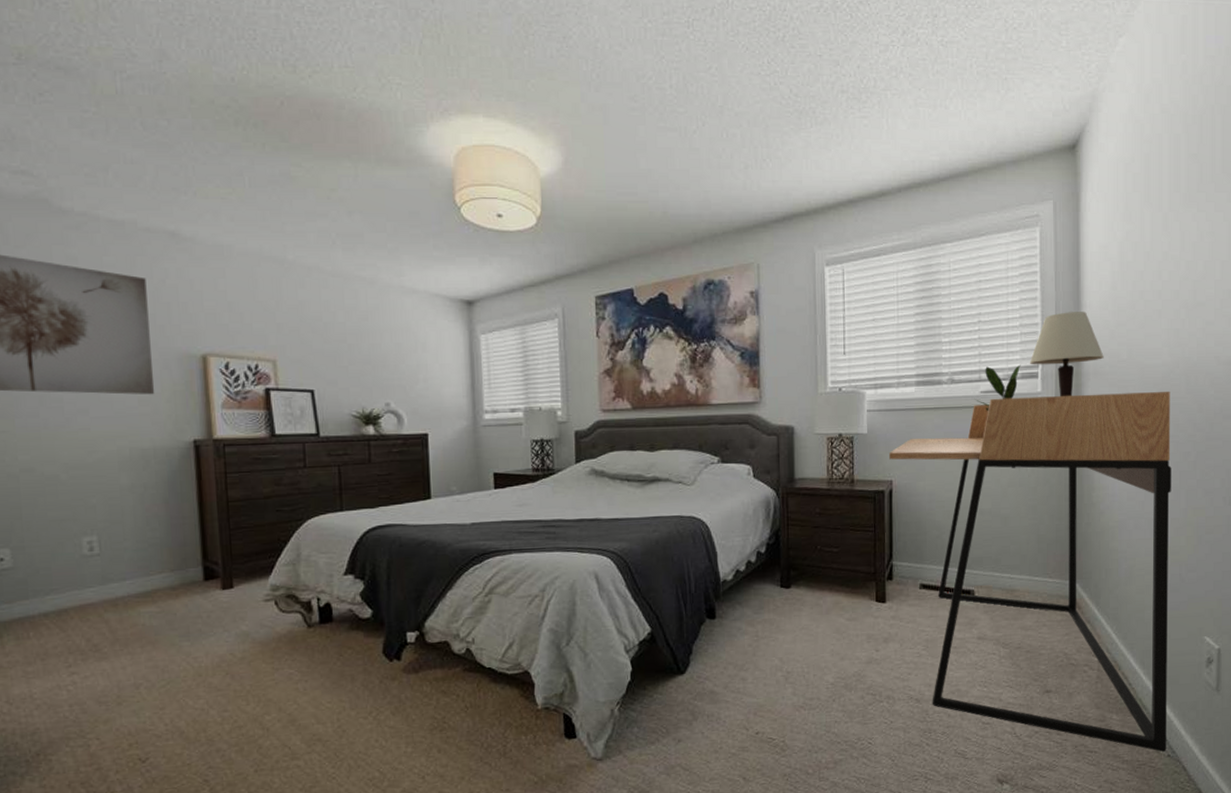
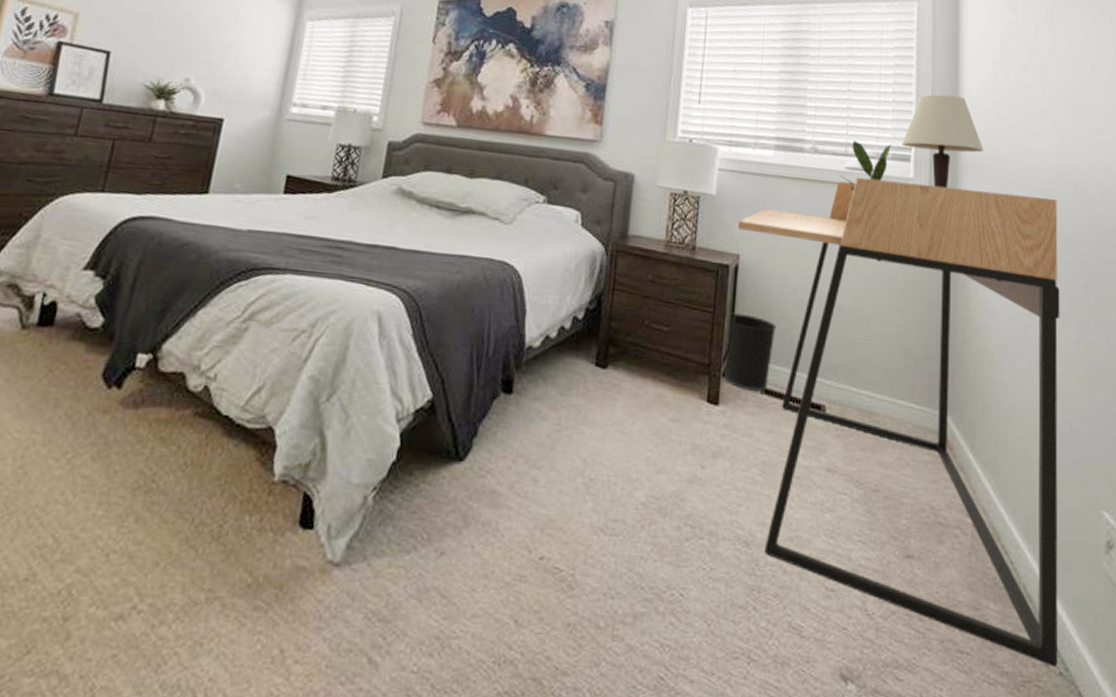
wastebasket: none [887,528,929,588] -> present [723,312,777,391]

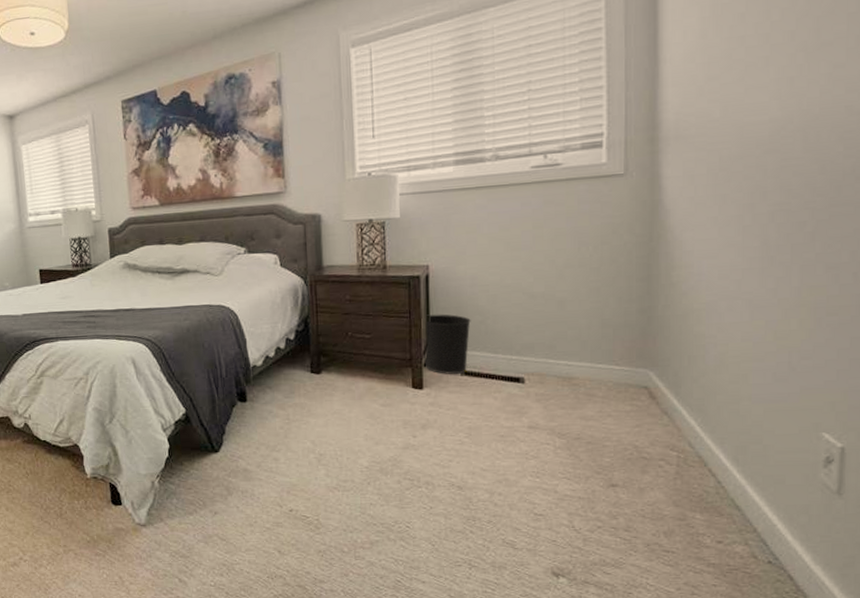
desk: present [738,177,1060,668] -> none [425,151,780,558]
potted plant: present [839,140,892,192] -> none [524,134,581,188]
table lamp: present [901,94,984,189] -> none [591,67,689,167]

